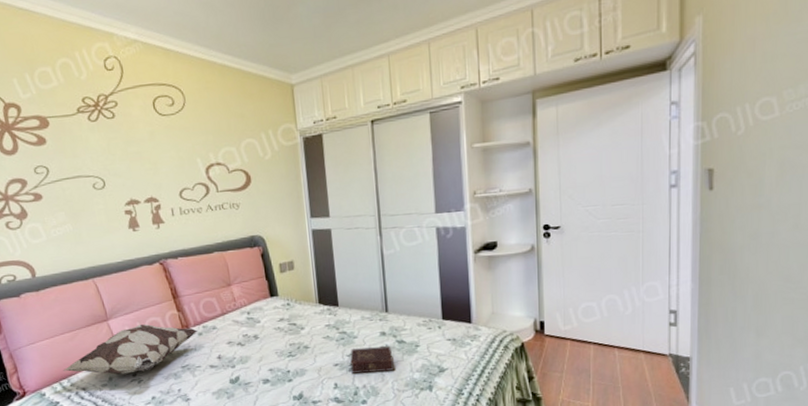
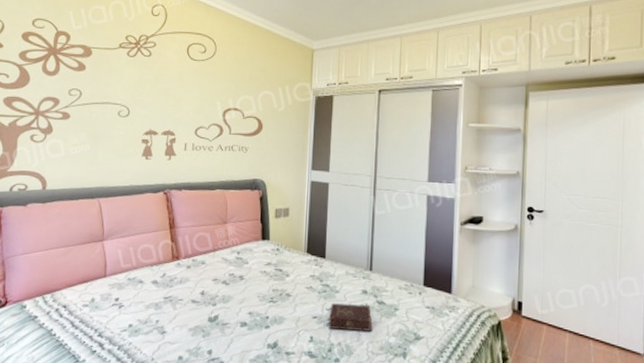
decorative pillow: present [63,324,197,374] -> none [49,250,186,297]

